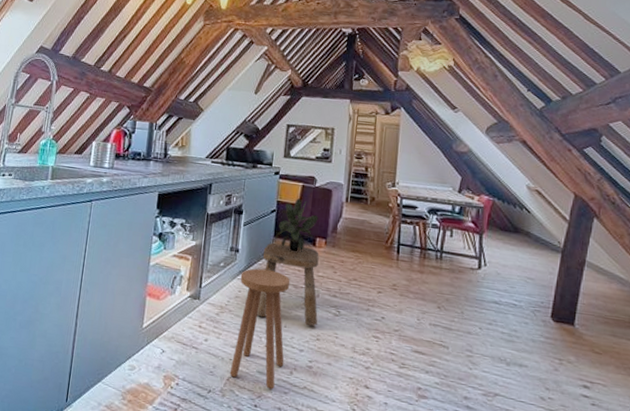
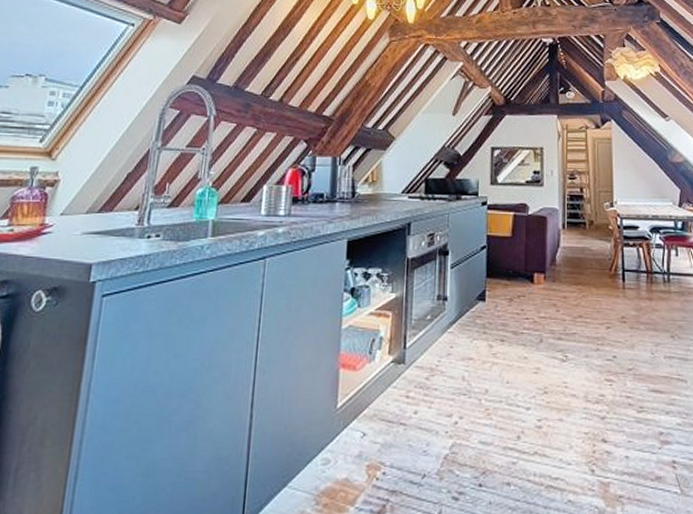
stool: present [229,268,291,390] -> none [446,317,509,461]
stool: present [257,242,319,327] -> none [474,284,544,378]
potted plant: present [274,198,319,253] -> none [486,230,534,293]

